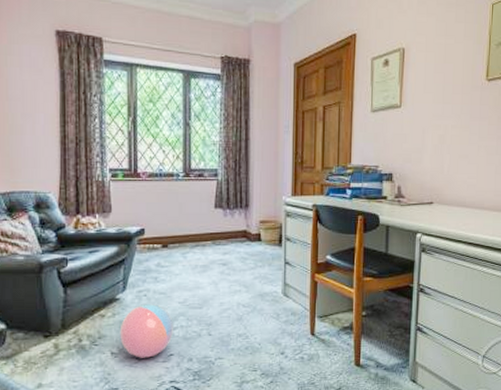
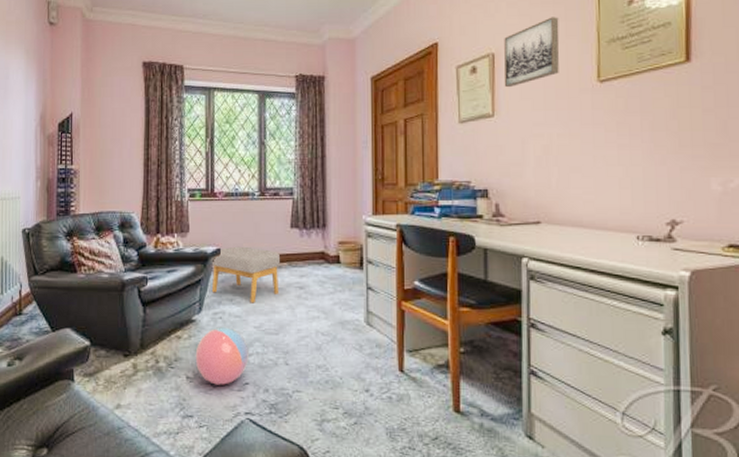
footstool: none [135,226,205,281] -> present [211,246,281,303]
wall art: none [411,18,460,82] -> present [504,17,560,88]

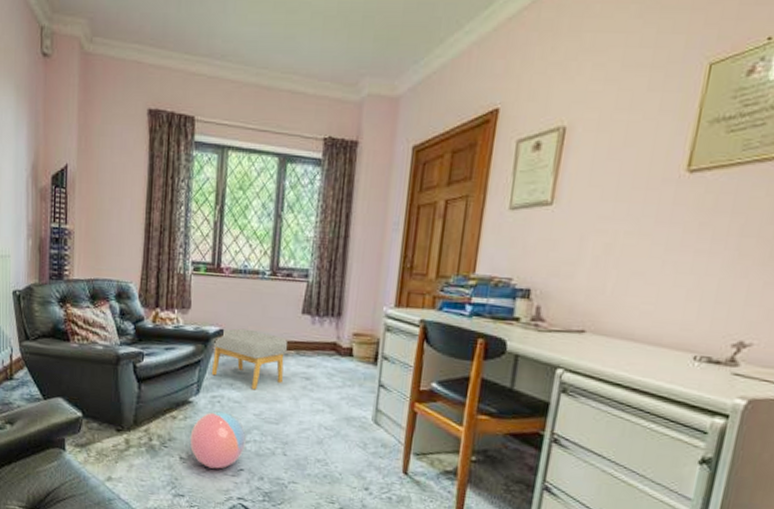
wall art: present [504,17,560,88] -> none [571,85,655,171]

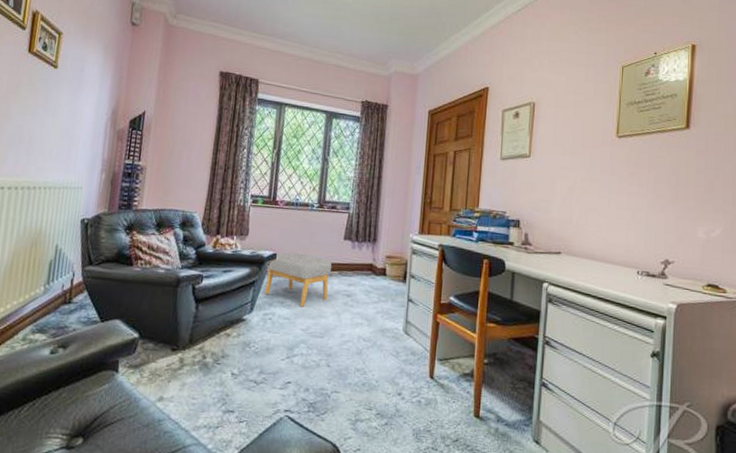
ball: present [189,410,246,469] -> none [241,327,294,383]

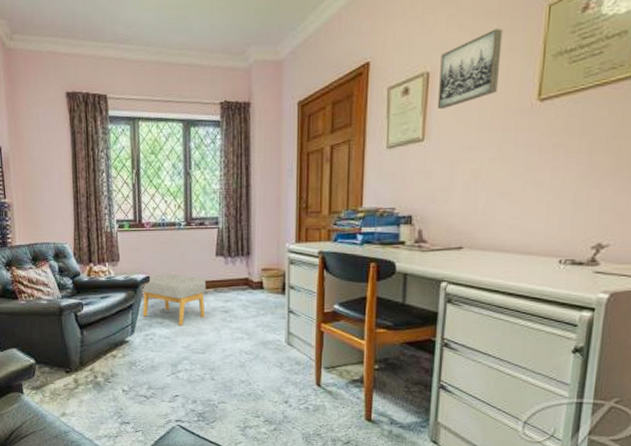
wall art: none [540,77,590,134] -> present [437,28,503,110]

